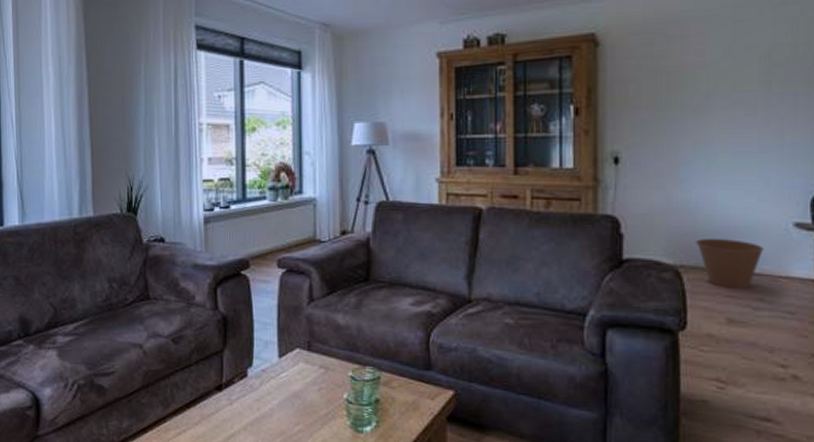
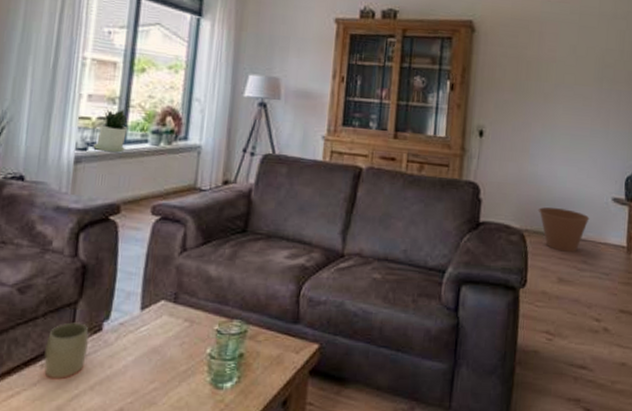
mug: none [200,369,238,419] -> present [43,322,89,379]
planter: none [218,168,247,211] -> present [93,107,127,153]

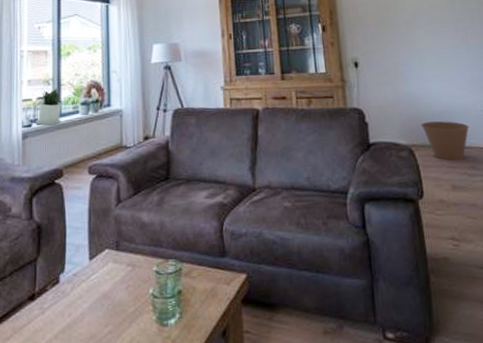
mug: present [43,322,89,379] -> none [13,278,50,331]

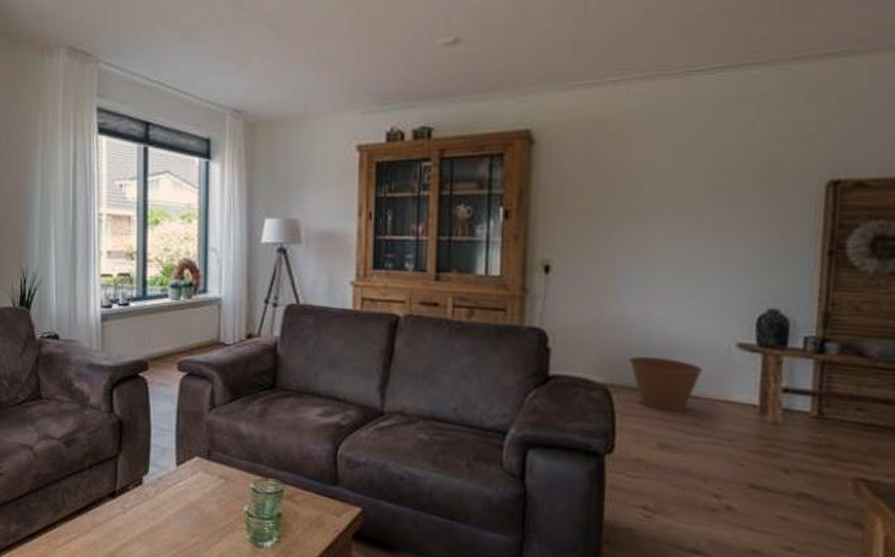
planter: present [36,88,61,126] -> none [117,263,147,309]

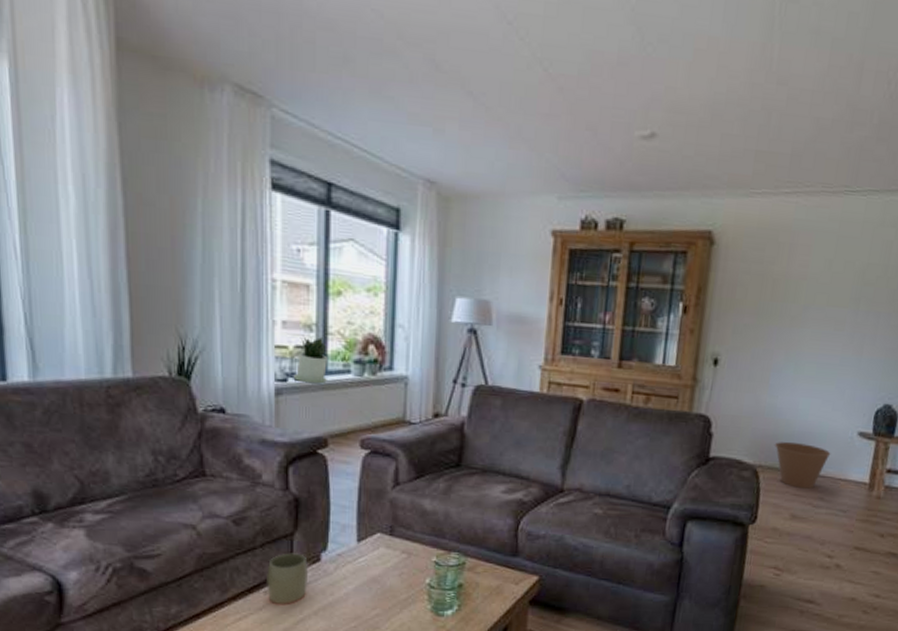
mug: none [92,475,132,528] -> present [265,553,309,604]
planter: none [117,263,147,309] -> present [293,335,327,384]

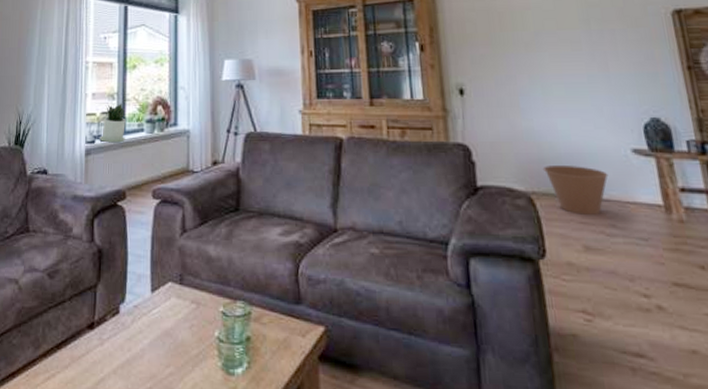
mug: present [265,553,309,604] -> none [72,305,109,362]

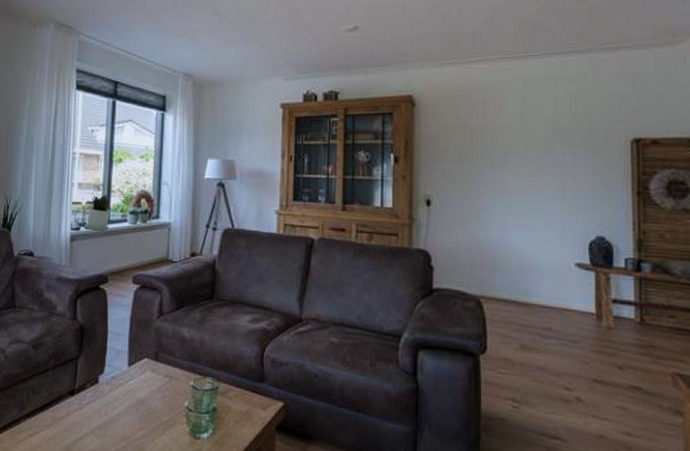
basket: present [542,166,609,215] -> none [493,273,551,319]

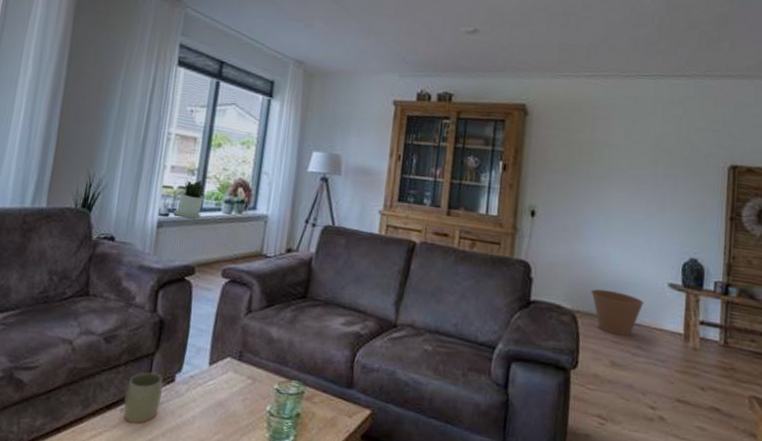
mug: none [54,375,89,423] -> present [123,372,163,423]
basket: none [493,273,551,319] -> present [590,289,644,337]

